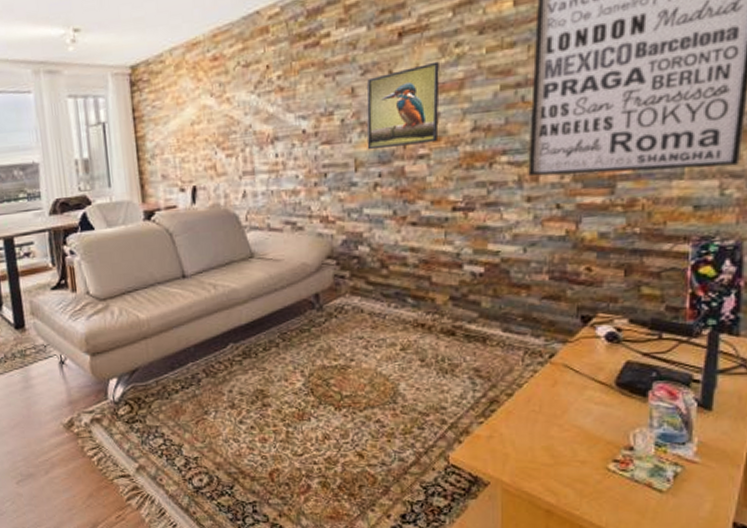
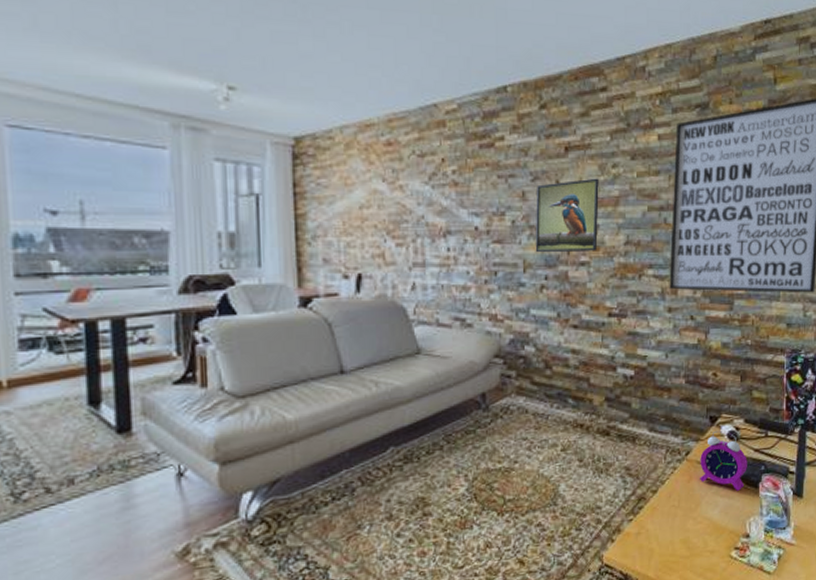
alarm clock: none [568,331,632,399] -> present [700,430,747,491]

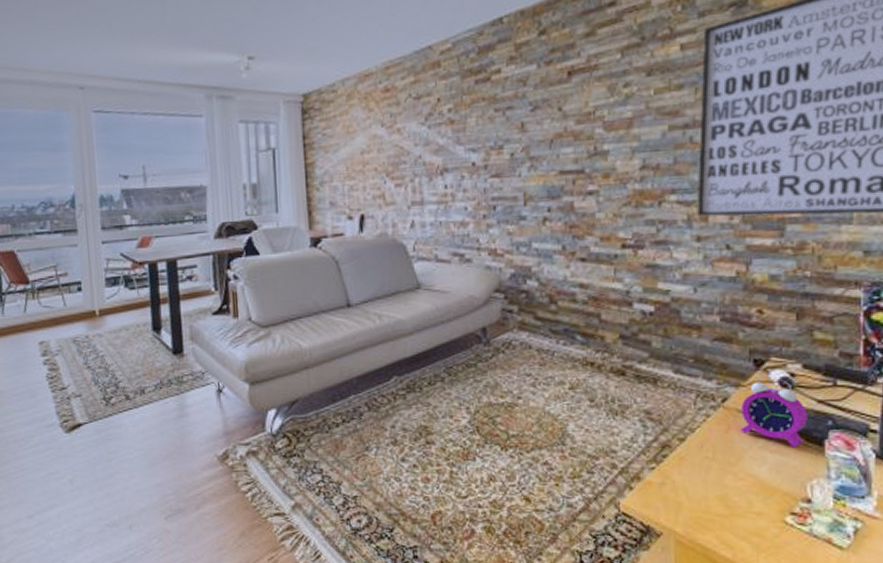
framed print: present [535,178,599,253] -> none [536,100,609,185]

